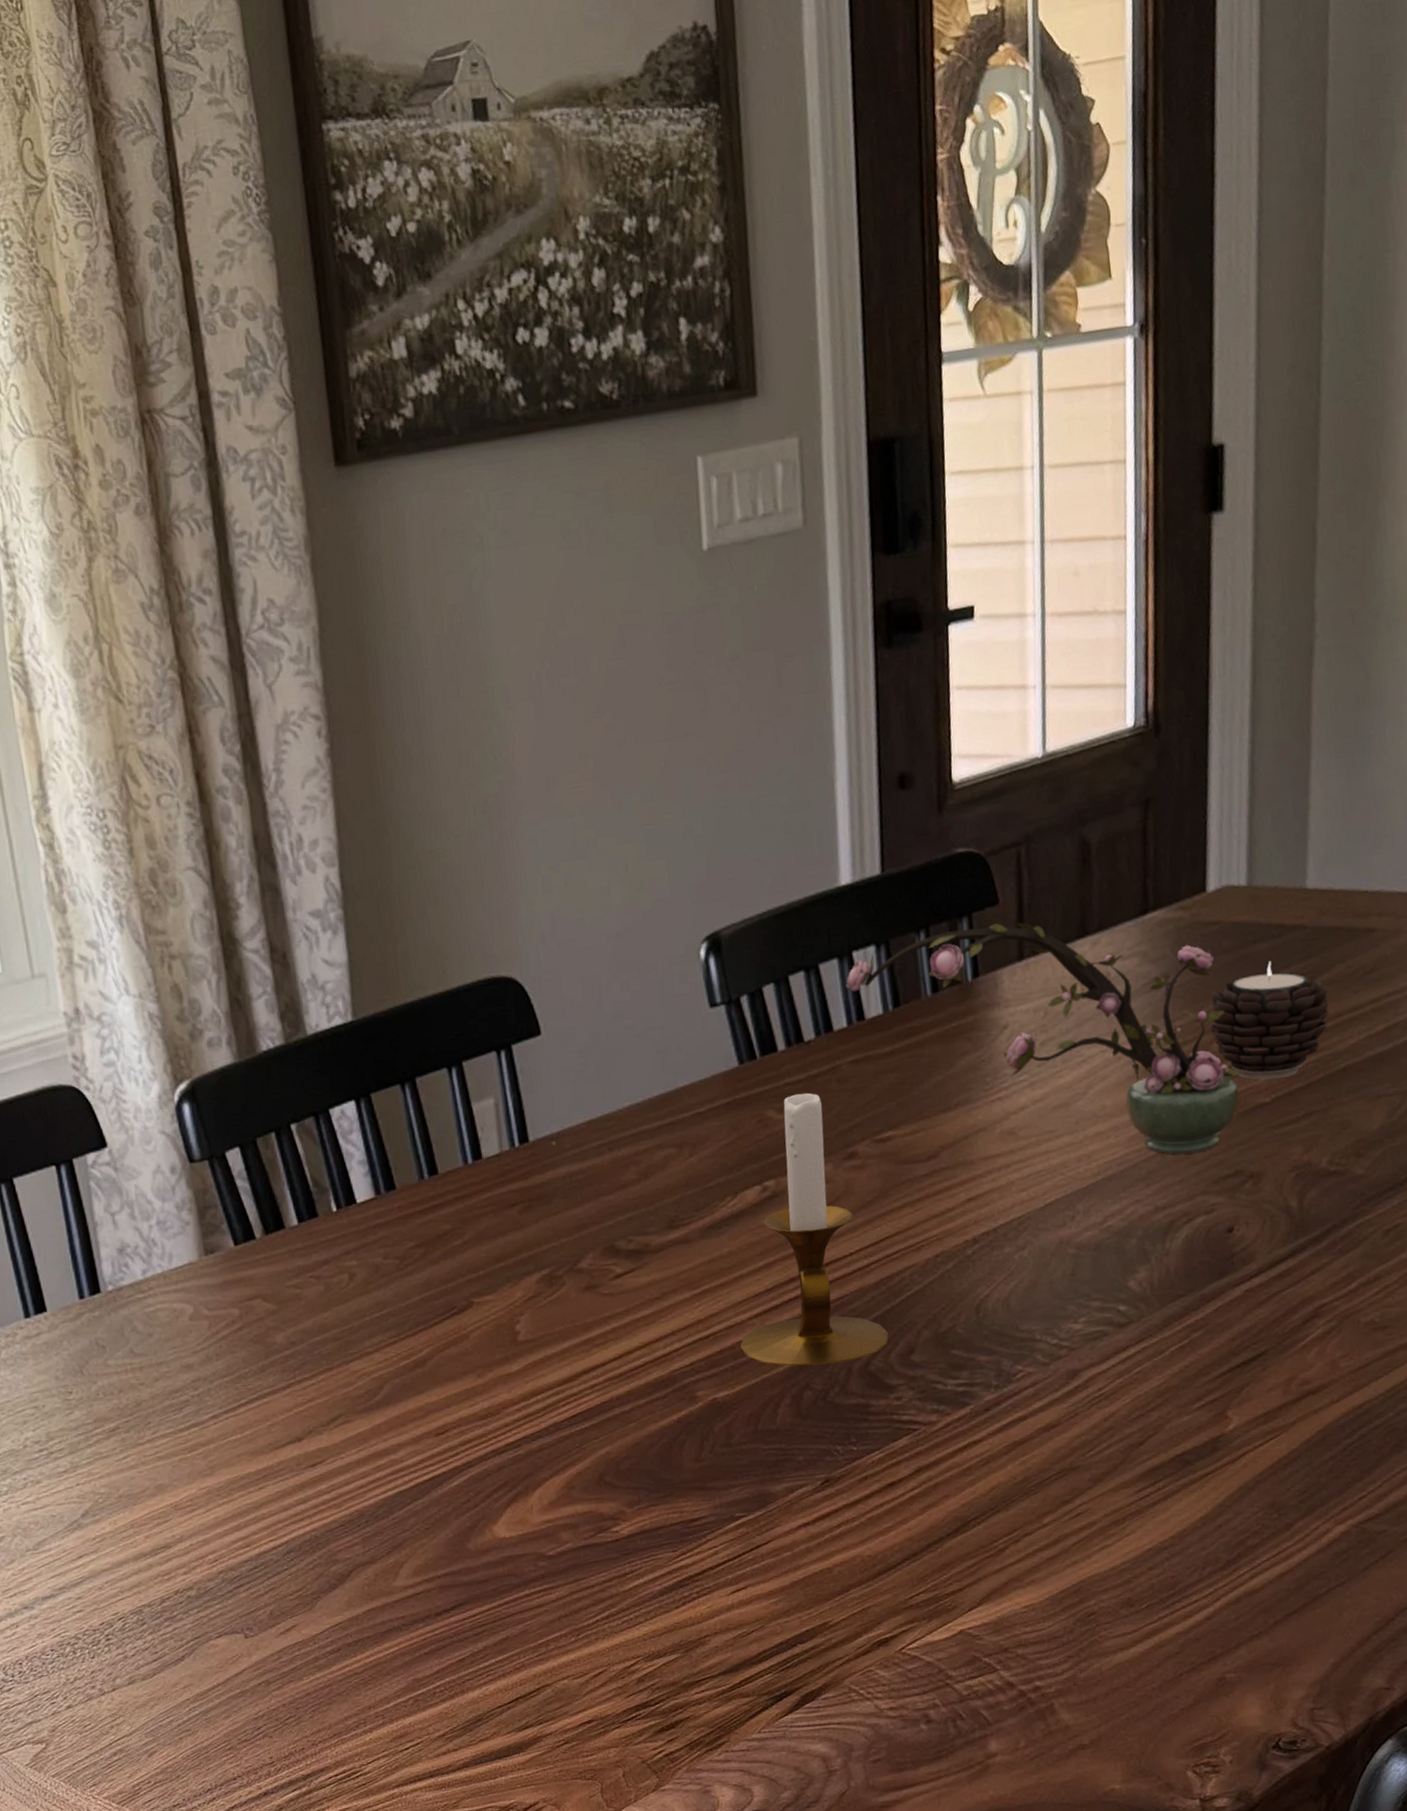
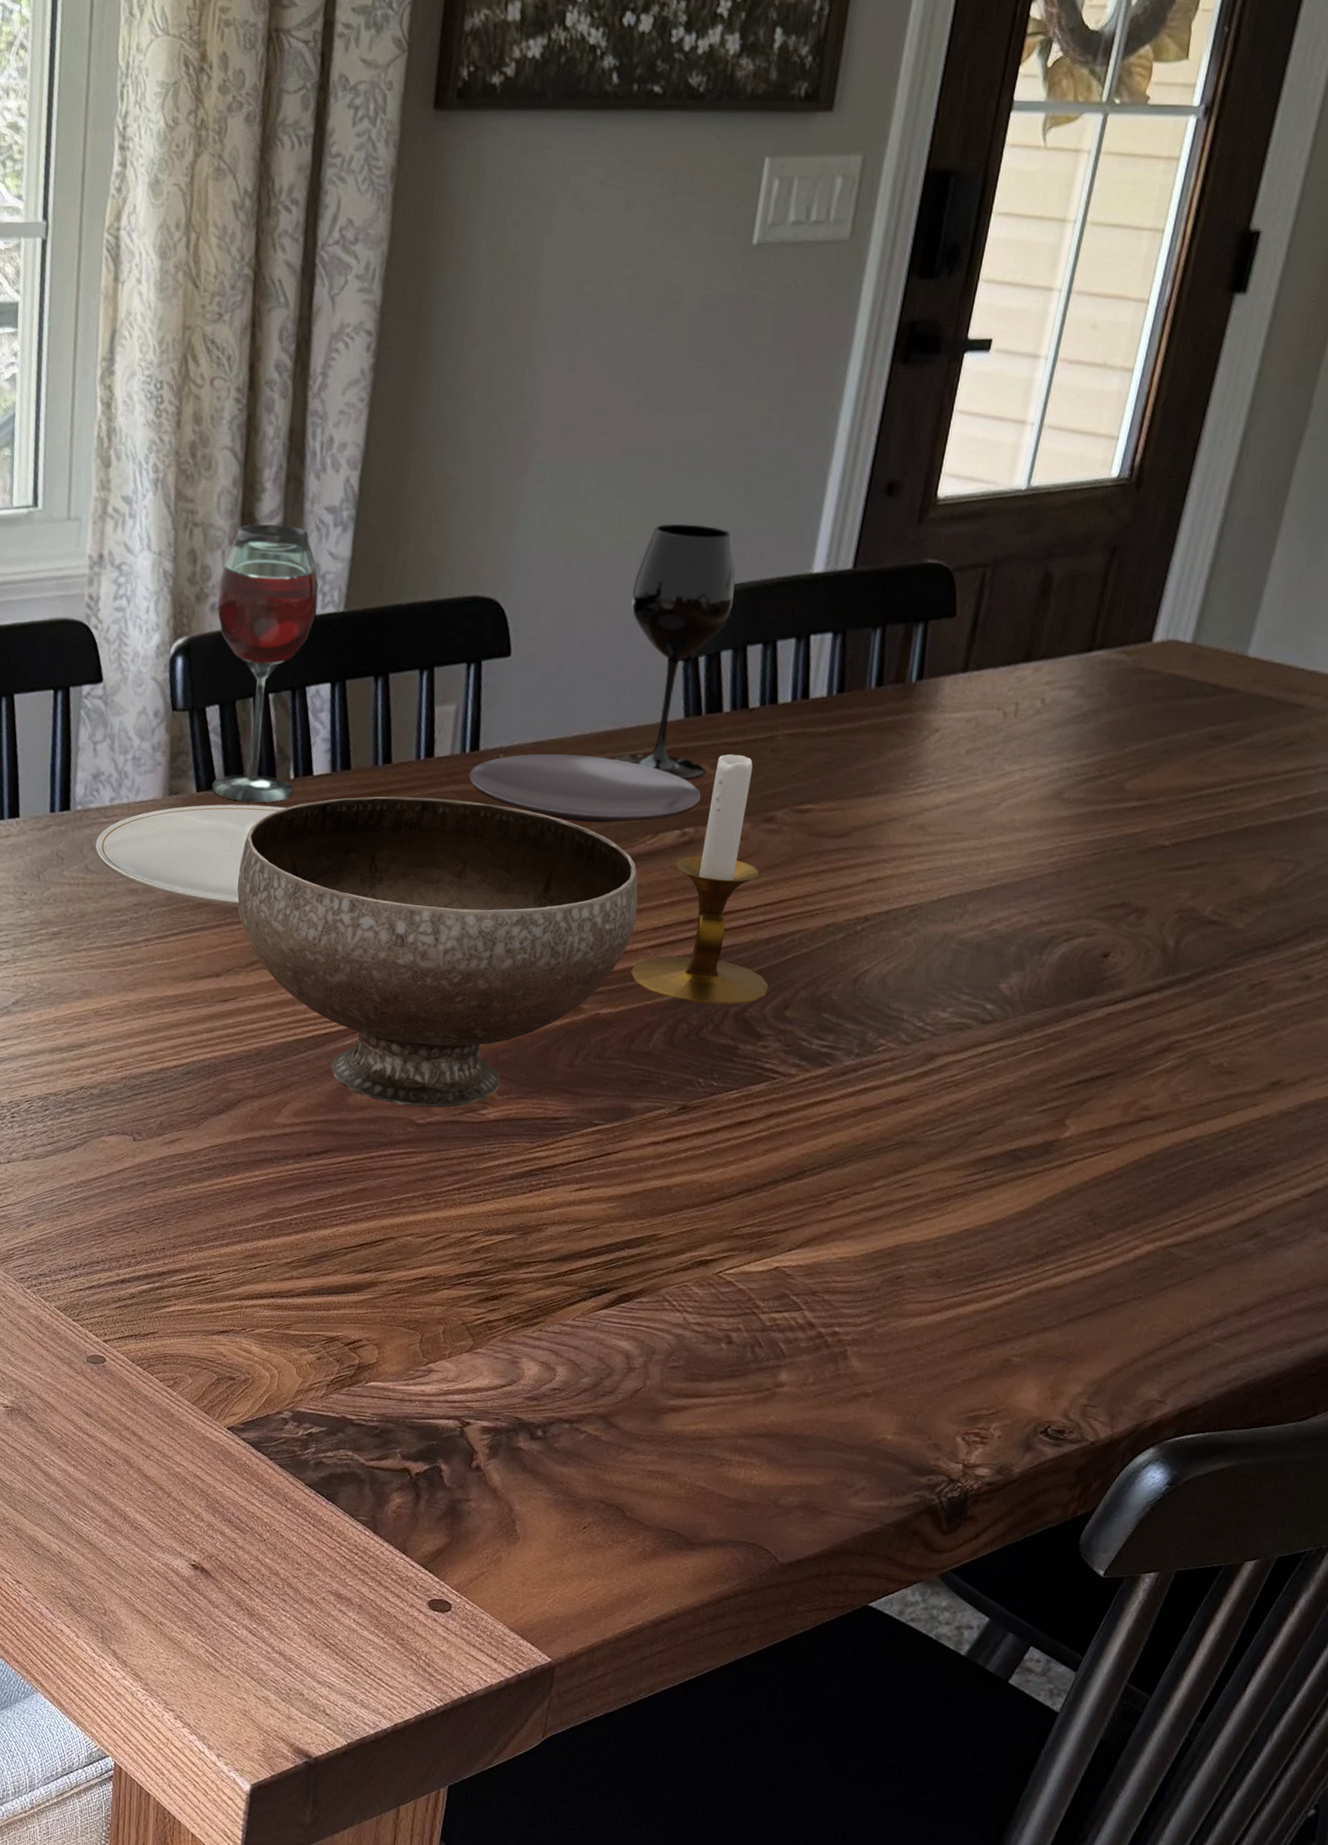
plate: none [136,1243,336,1364] -> present [95,804,287,907]
wineglass: none [211,939,339,1247] -> present [212,524,319,803]
bowl: none [297,1196,734,1541] -> present [237,796,638,1108]
plate: none [523,1122,775,1199] -> present [468,753,702,823]
wineglass: none [655,856,773,1130] -> present [612,523,736,779]
flower arrangement: present [844,922,1240,1154] -> none [797,633,1147,879]
candle: present [1210,961,1329,1080] -> none [1127,716,1247,826]

